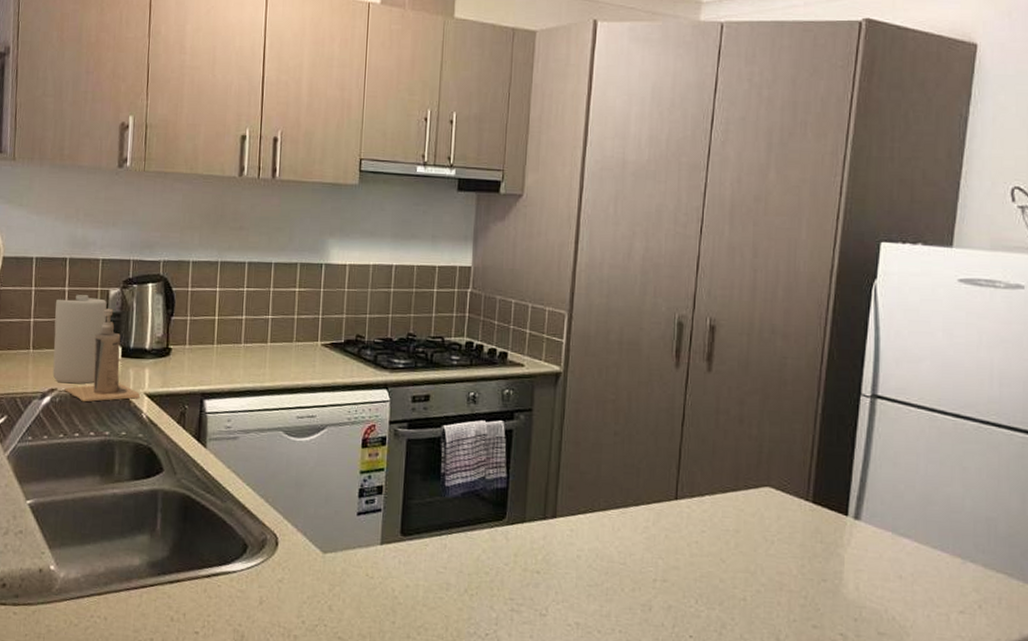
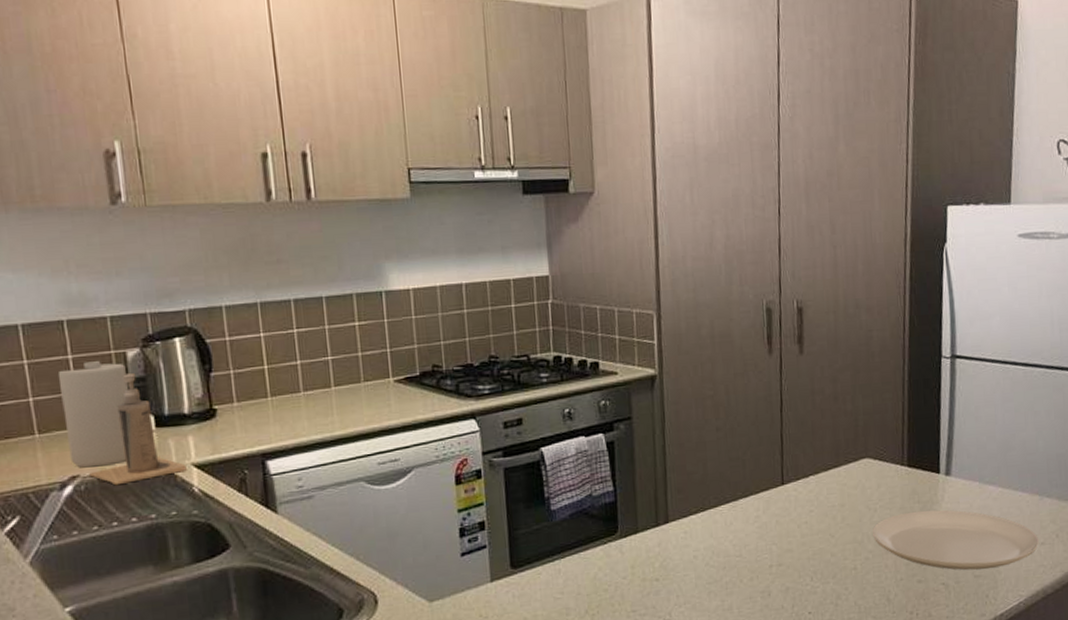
plate: none [766,550,957,629] -> present [872,509,1039,570]

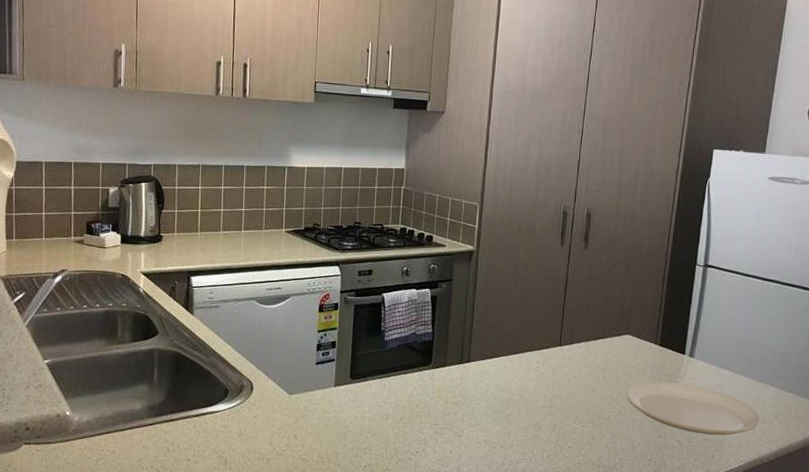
paper towel holder: present [58,361,128,468] -> none [63,192,107,266]
soap dispenser: present [89,372,187,486] -> none [73,203,137,280]

